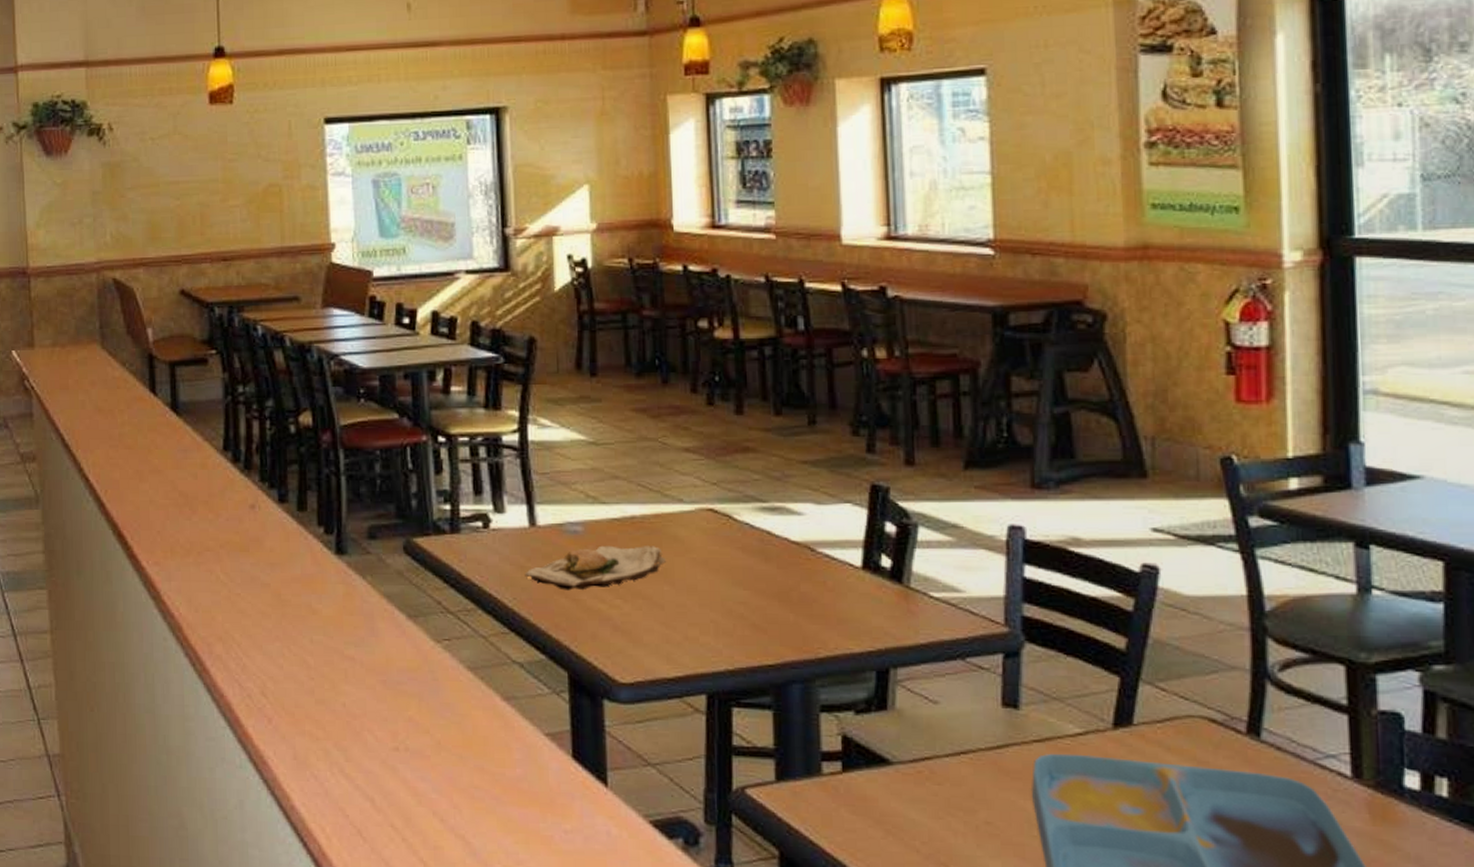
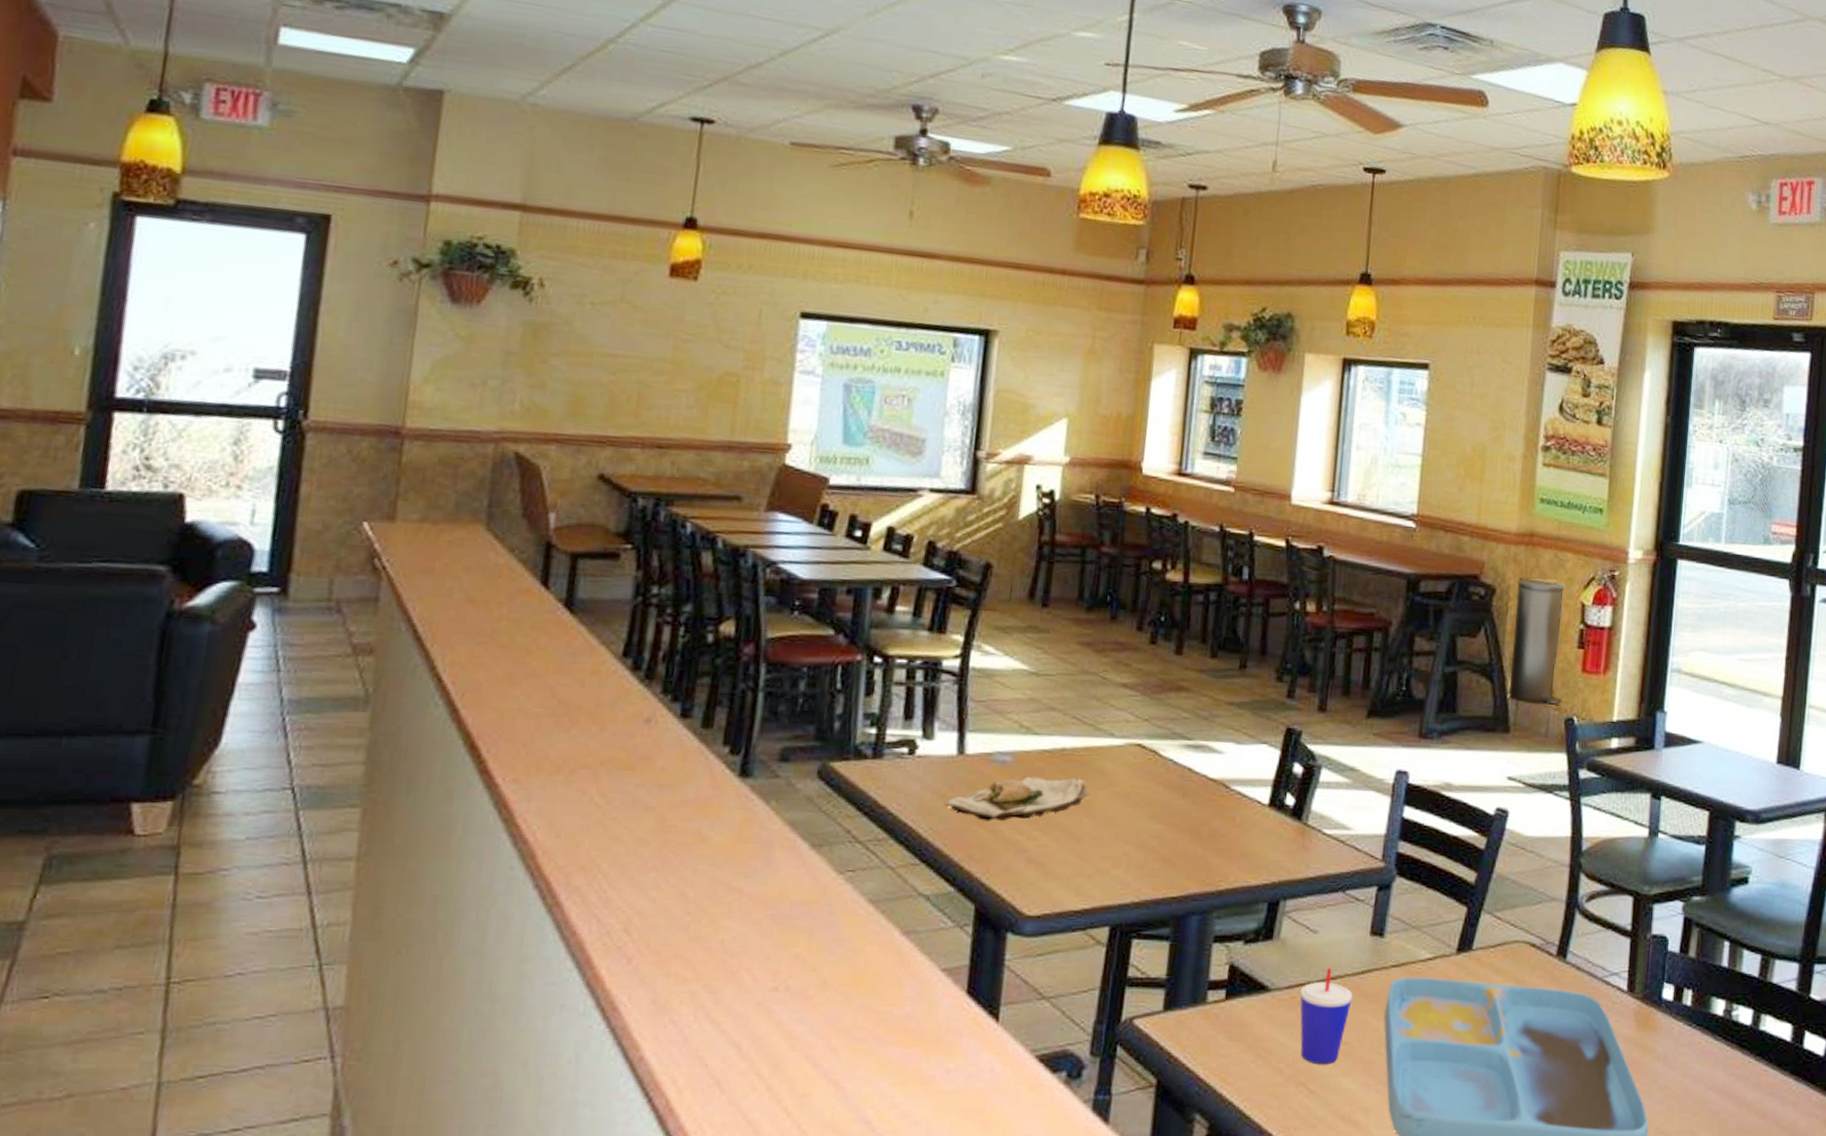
beverage cup: none [926,741,990,844] -> present [1299,968,1353,1063]
pedal bin: none [1134,297,1215,443] -> present [1508,577,1565,705]

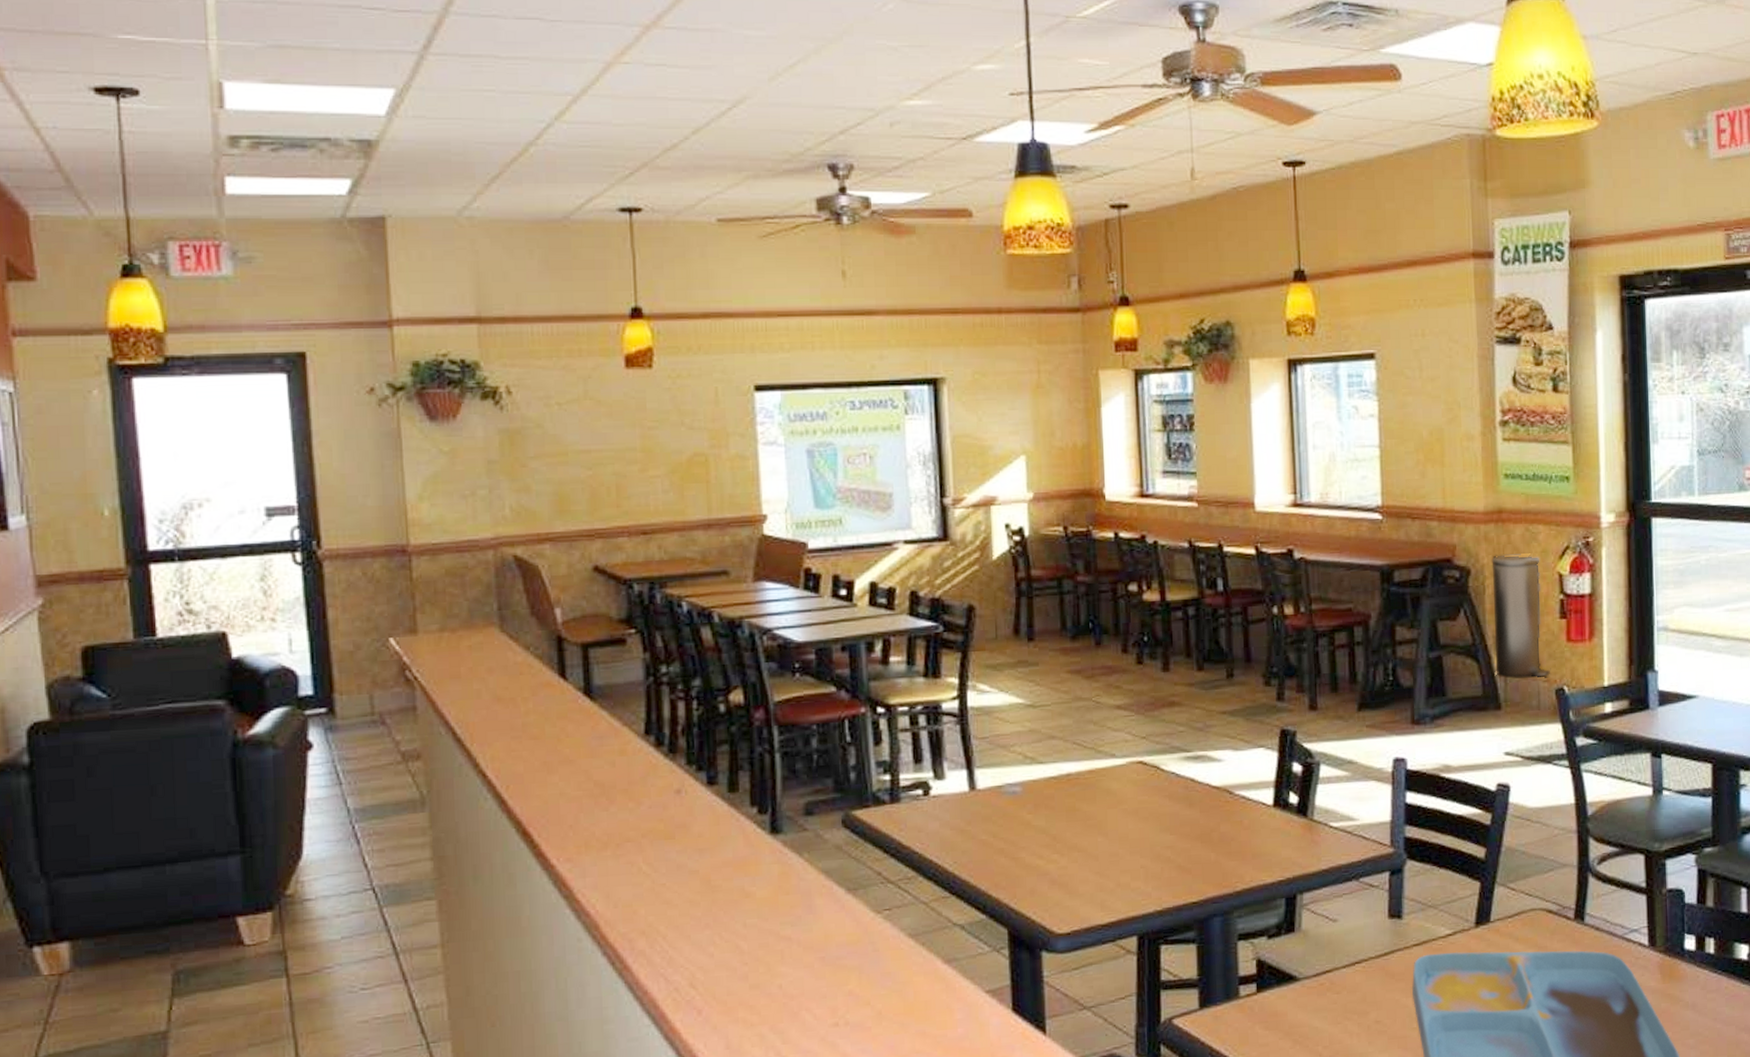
sandwich: present [945,776,1091,822] -> none [965,800,1101,851]
beverage cup: present [1299,968,1353,1063] -> none [1327,953,1379,1044]

